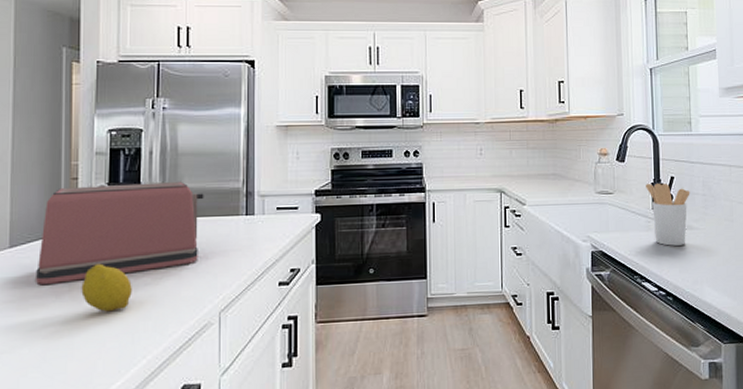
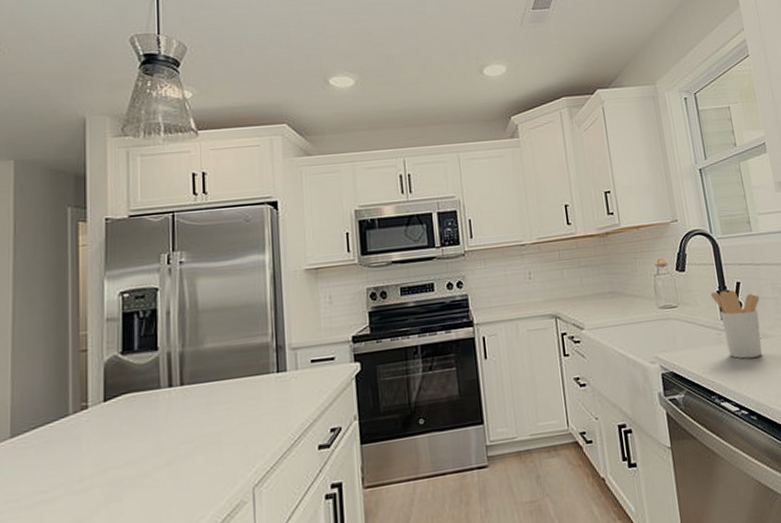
toaster: present [36,182,204,286] -> none [42,342,230,478]
fruit: present [81,263,132,312] -> none [94,445,152,502]

